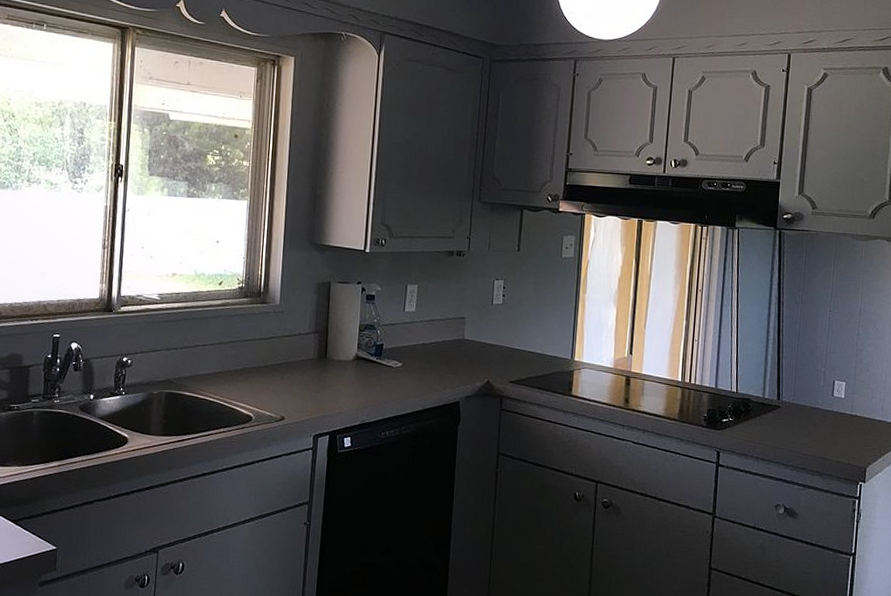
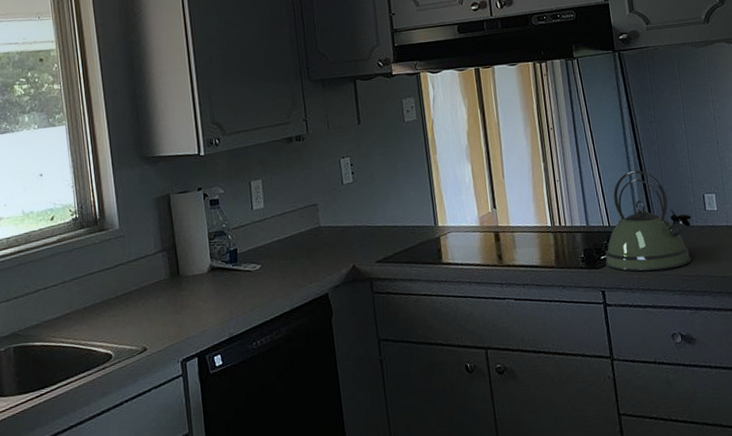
kettle: none [726,344,818,444] -> present [605,170,692,272]

